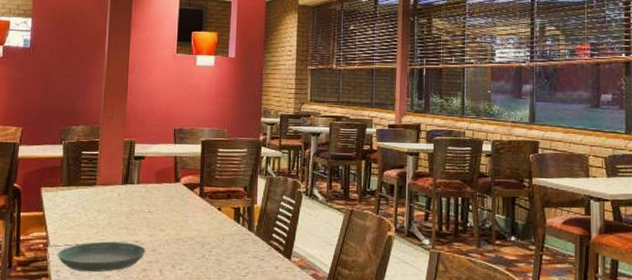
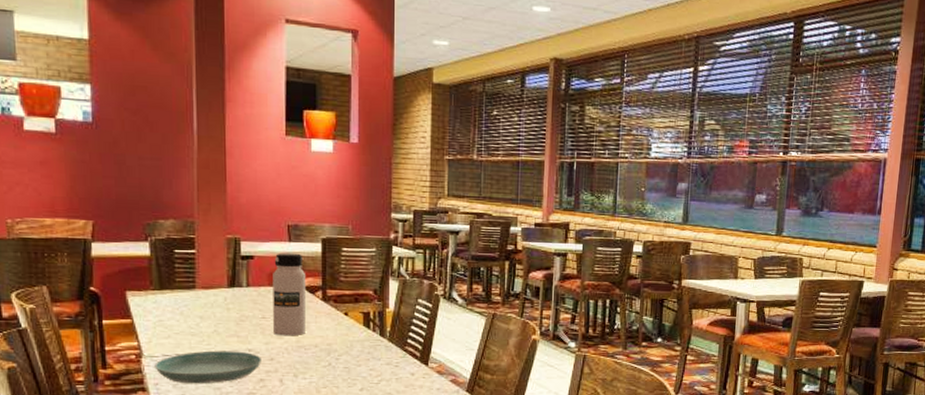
water bottle: none [157,153,187,229] -> present [273,253,307,336]

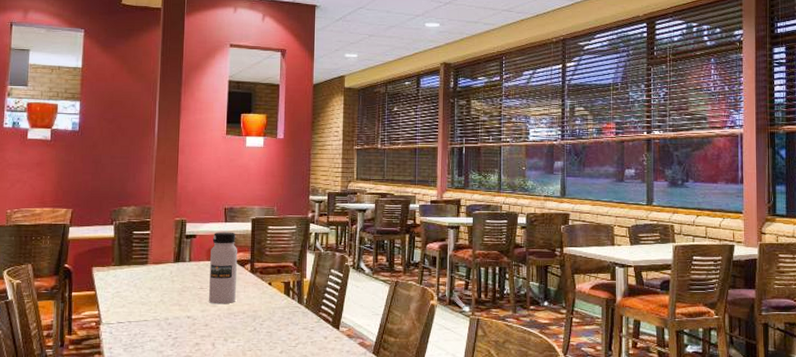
saucer: present [154,350,263,384] -> none [110,318,199,348]

